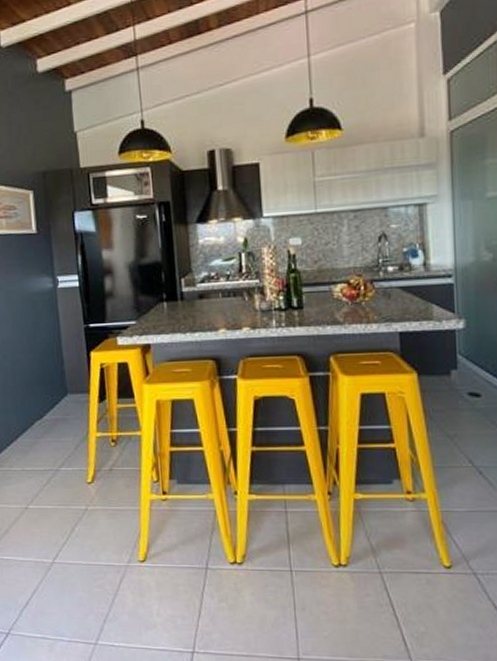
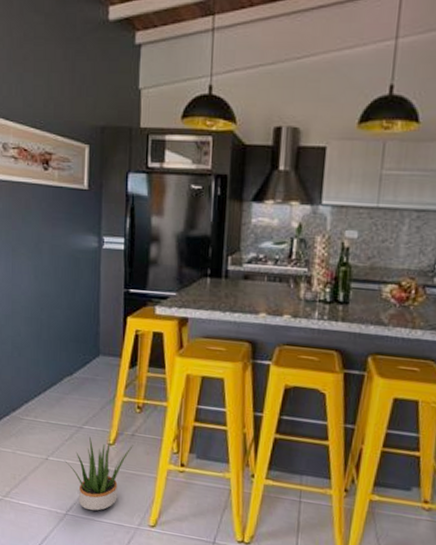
potted plant: none [45,476,113,555] -> present [65,437,133,512]

